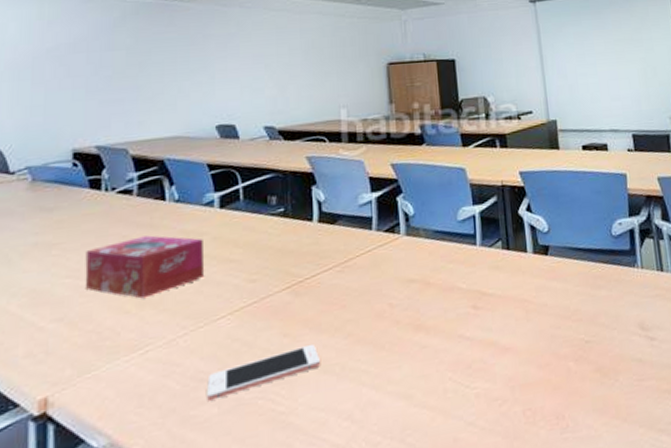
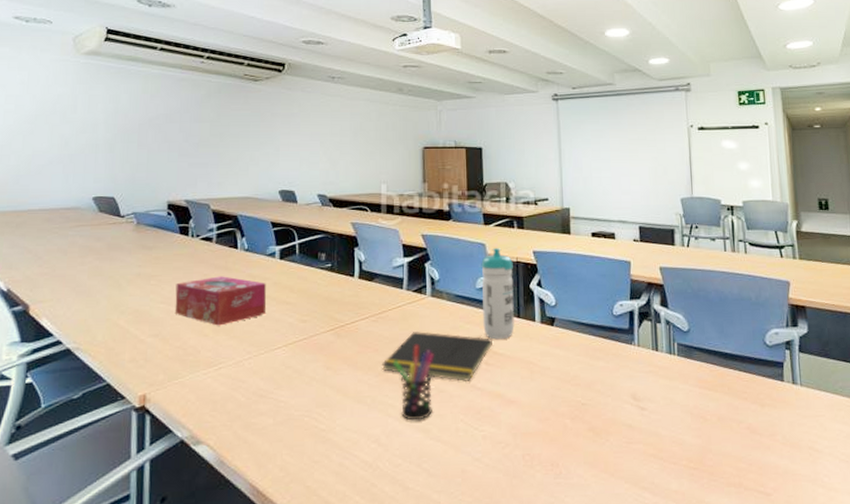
cell phone: present [207,343,320,401] -> none [265,377,355,413]
notepad: none [351,277,481,333] -> present [382,332,494,381]
pen holder: none [364,294,415,387] -> present [392,345,433,421]
water bottle: none [461,172,504,278] -> present [481,248,514,340]

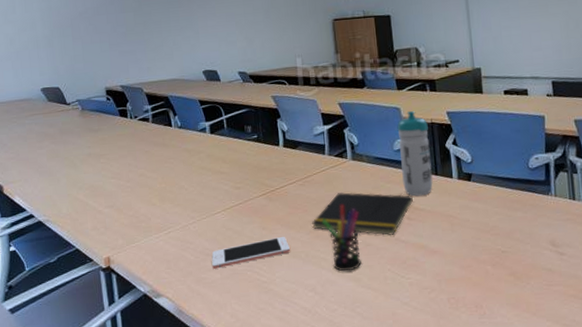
tissue box: present [175,276,267,326] -> none [122,151,204,196]
cell phone: none [265,377,355,413] -> present [211,236,290,269]

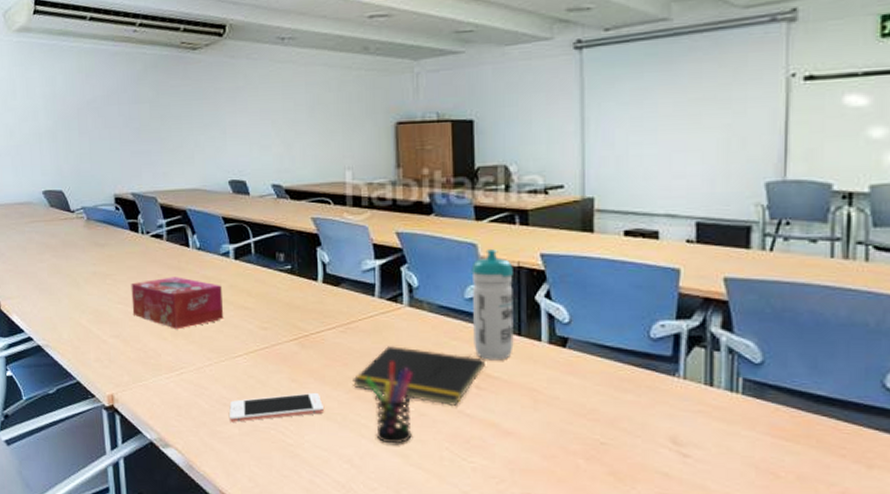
tissue box: none [122,151,204,196] -> present [131,277,224,330]

